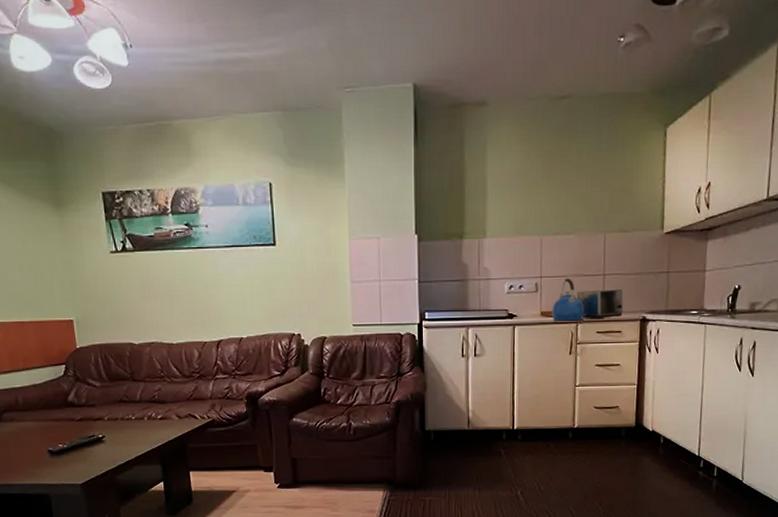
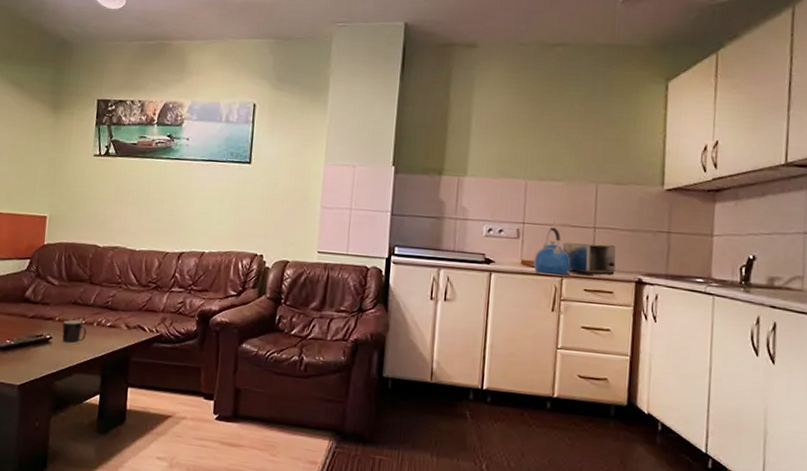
mug: none [113,416,139,441] -> present [62,319,87,345]

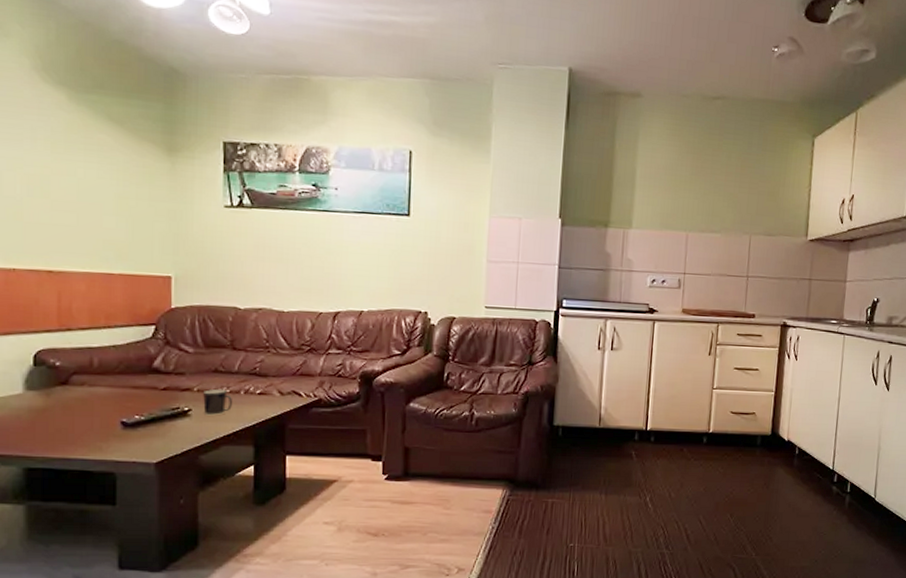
kettle: present [533,228,571,275] -> none [693,277,726,321]
toaster: present [562,242,616,276] -> none [719,291,766,321]

